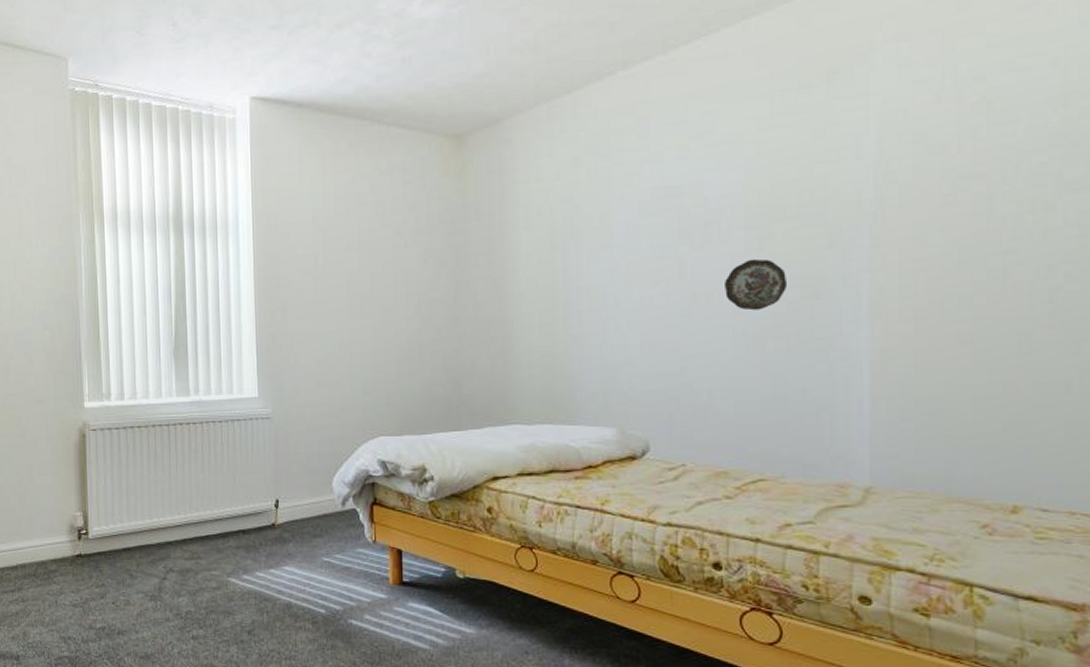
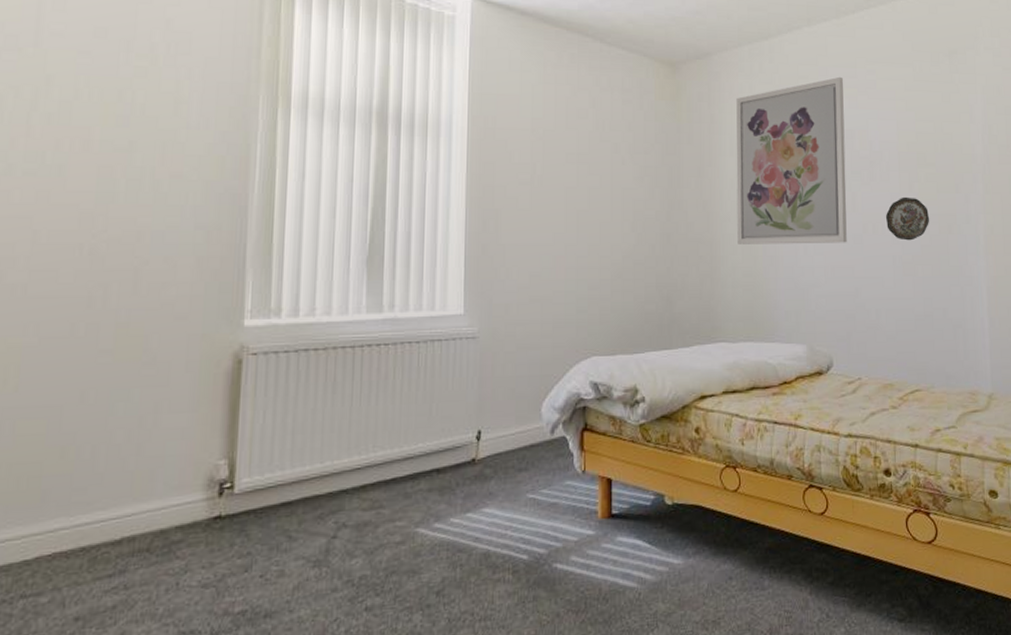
wall art: none [532,124,672,323] -> present [736,76,847,244]

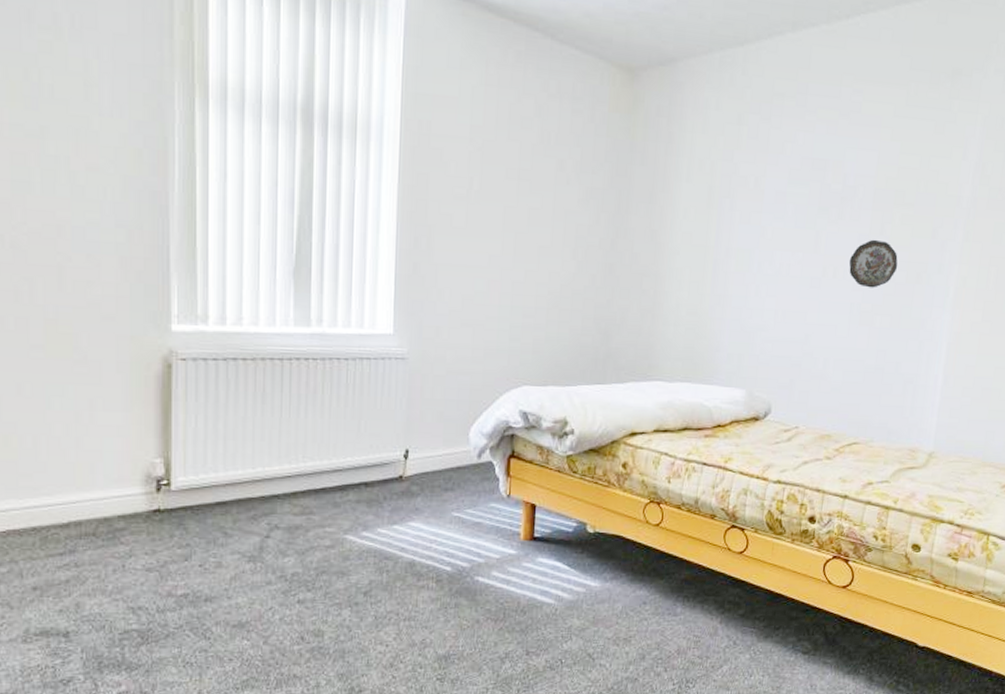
wall art: present [736,76,847,244] -> none [684,95,825,286]

